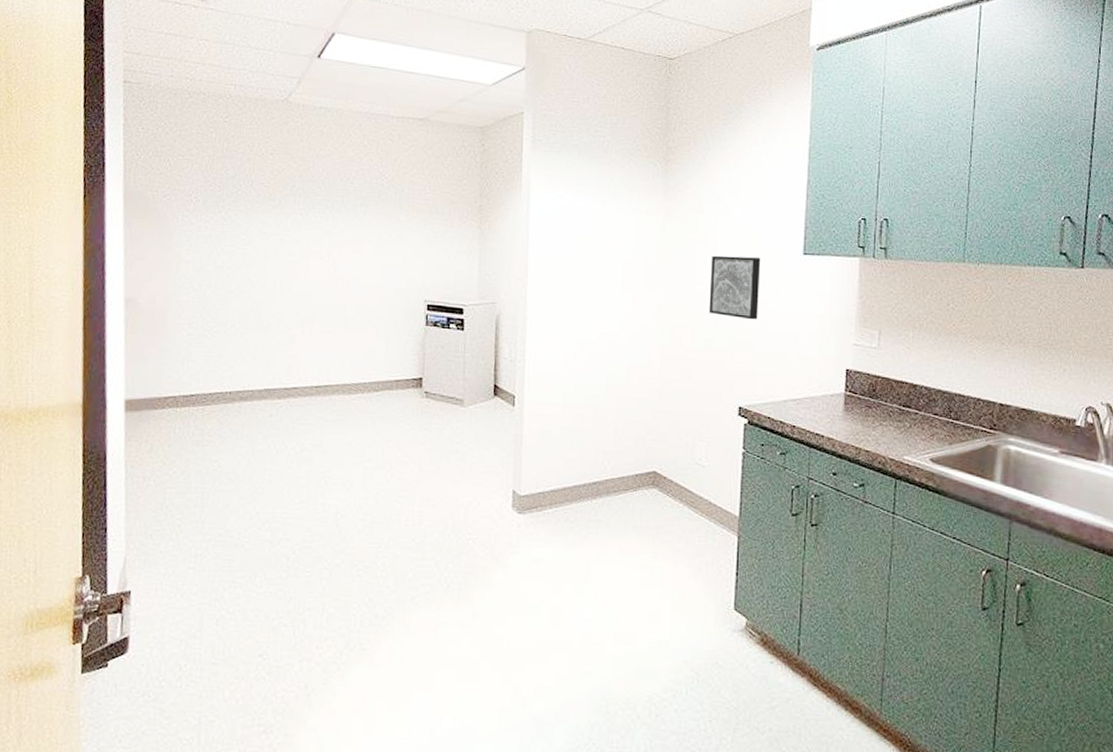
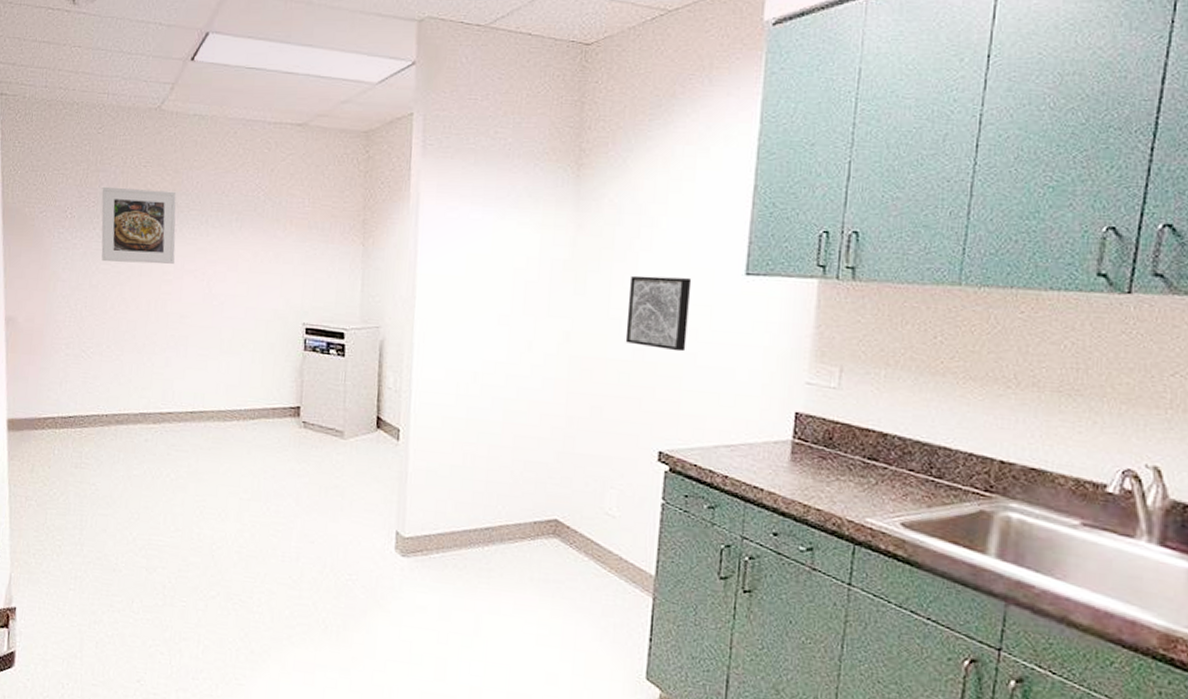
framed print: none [226,172,303,246] -> present [101,186,177,264]

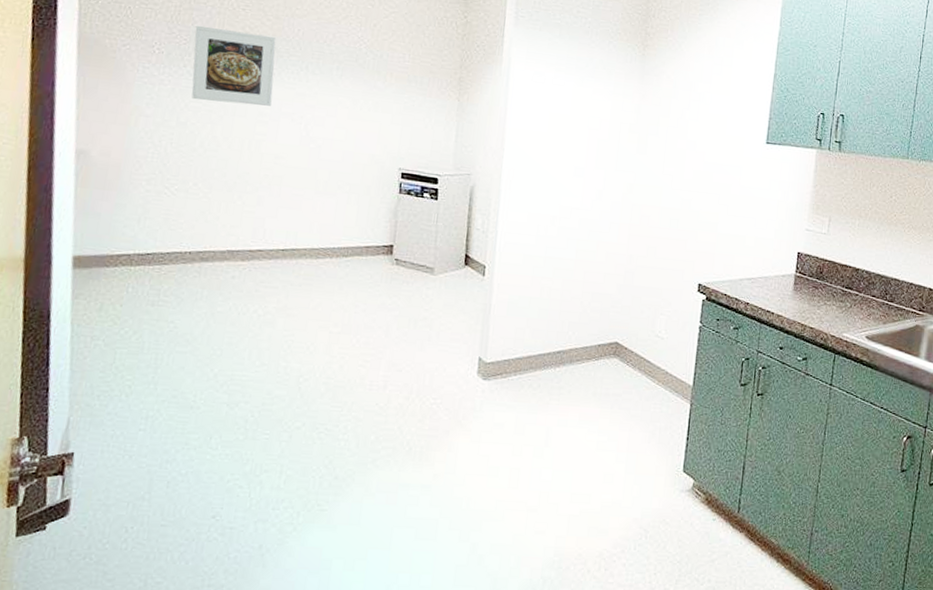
wall art: present [625,275,692,352] -> none [676,140,727,203]

